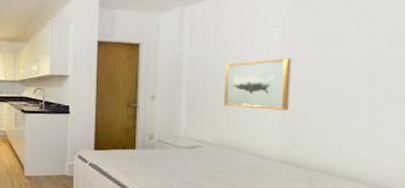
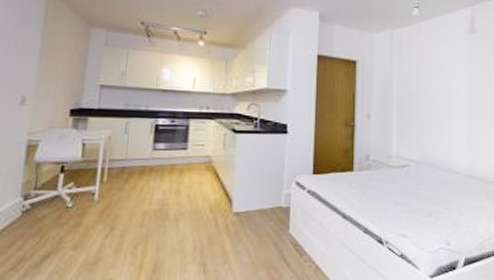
wall art: present [223,57,292,110] -> none [425,82,472,129]

